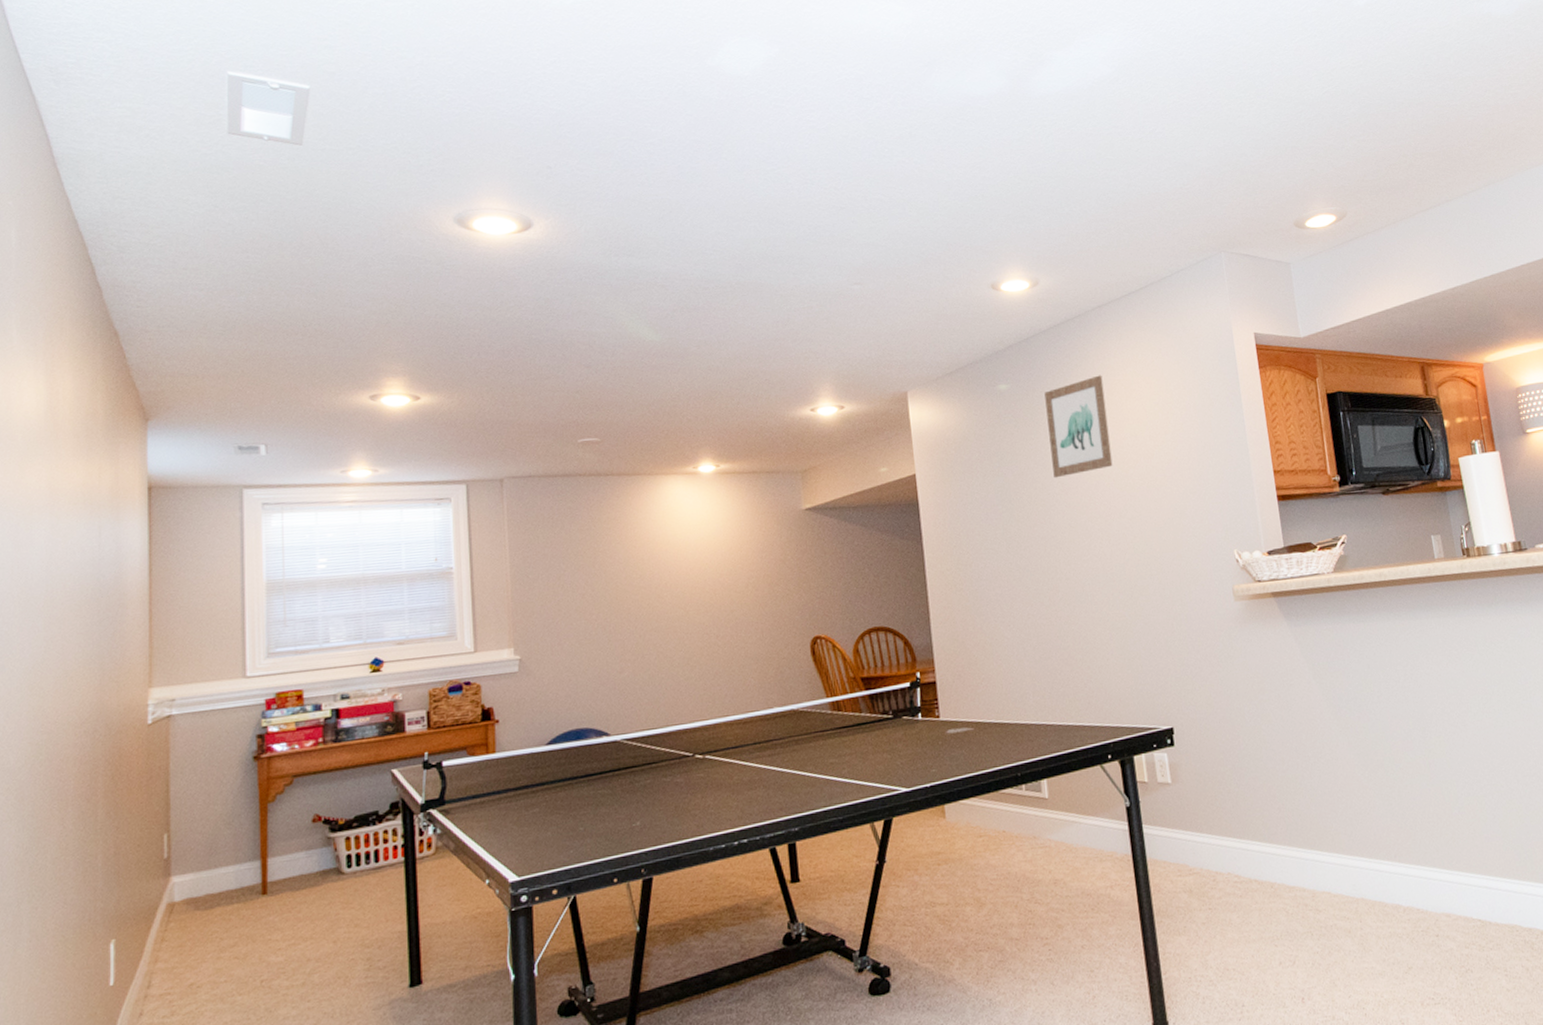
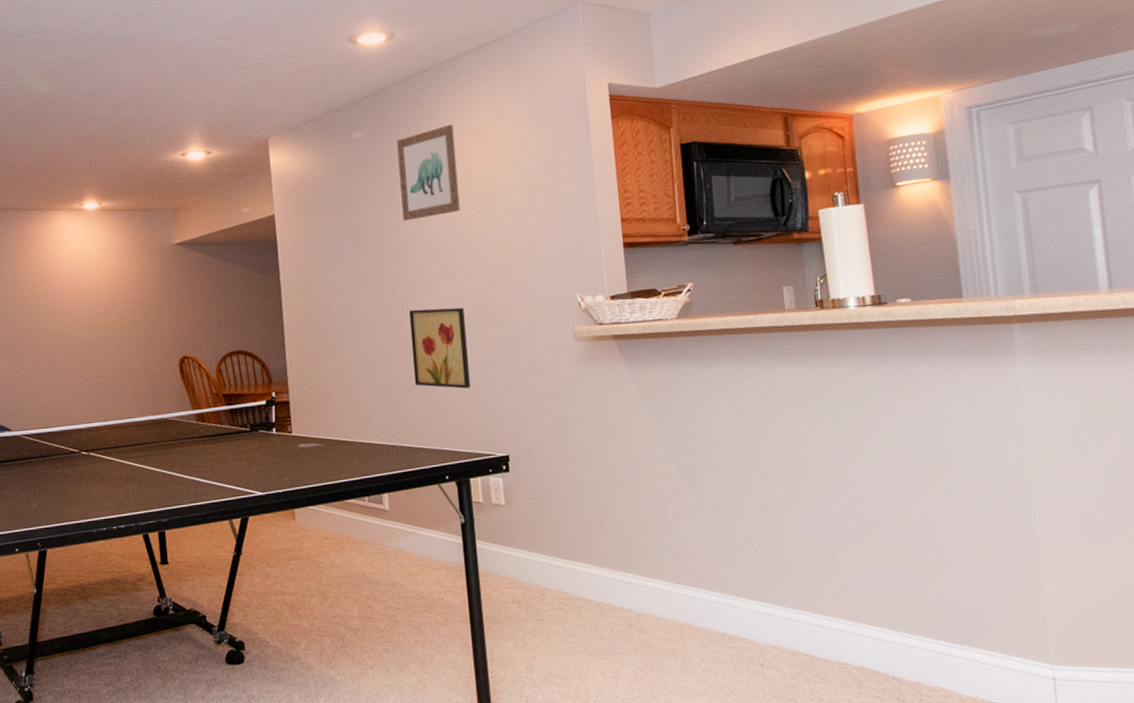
wall art: none [1062,569,1130,658] -> present [408,307,471,389]

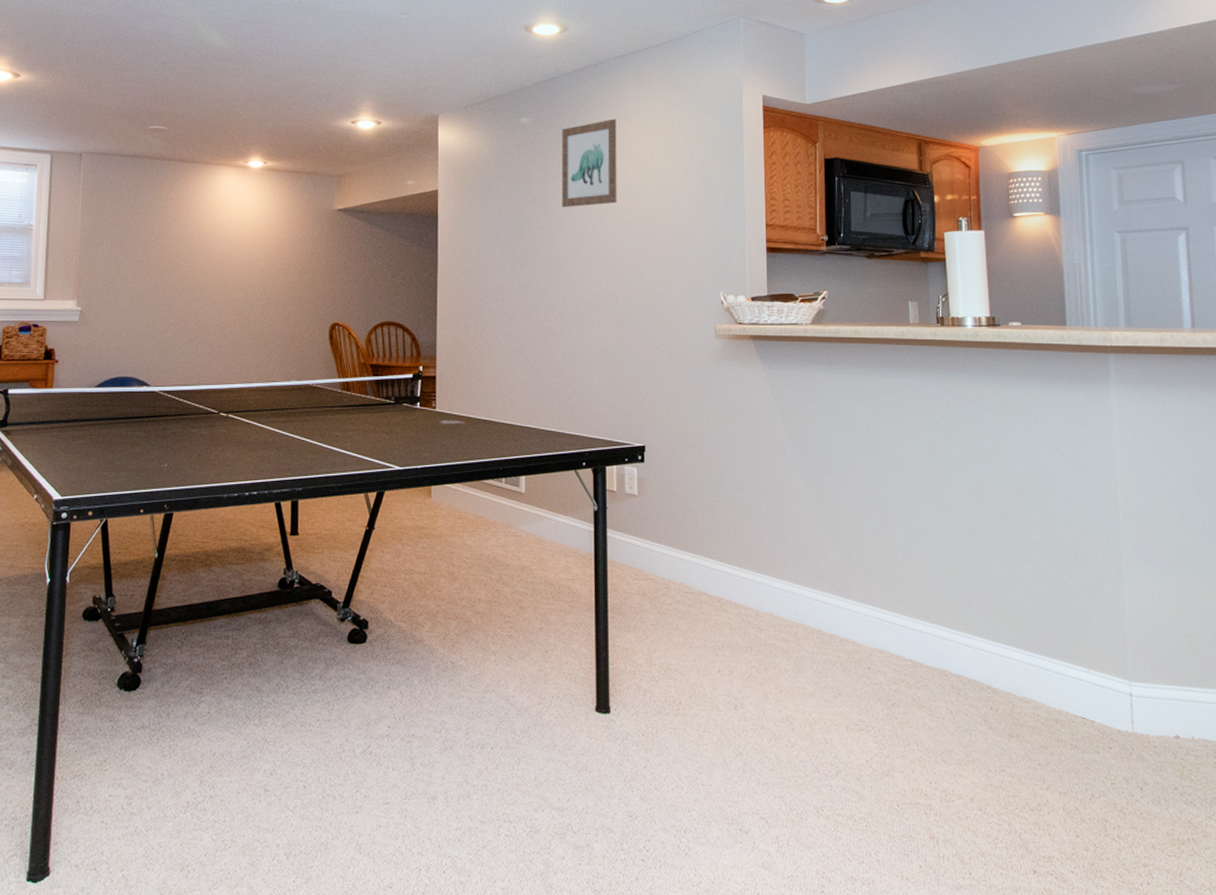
wall art: present [408,307,471,389] -> none [560,295,613,377]

